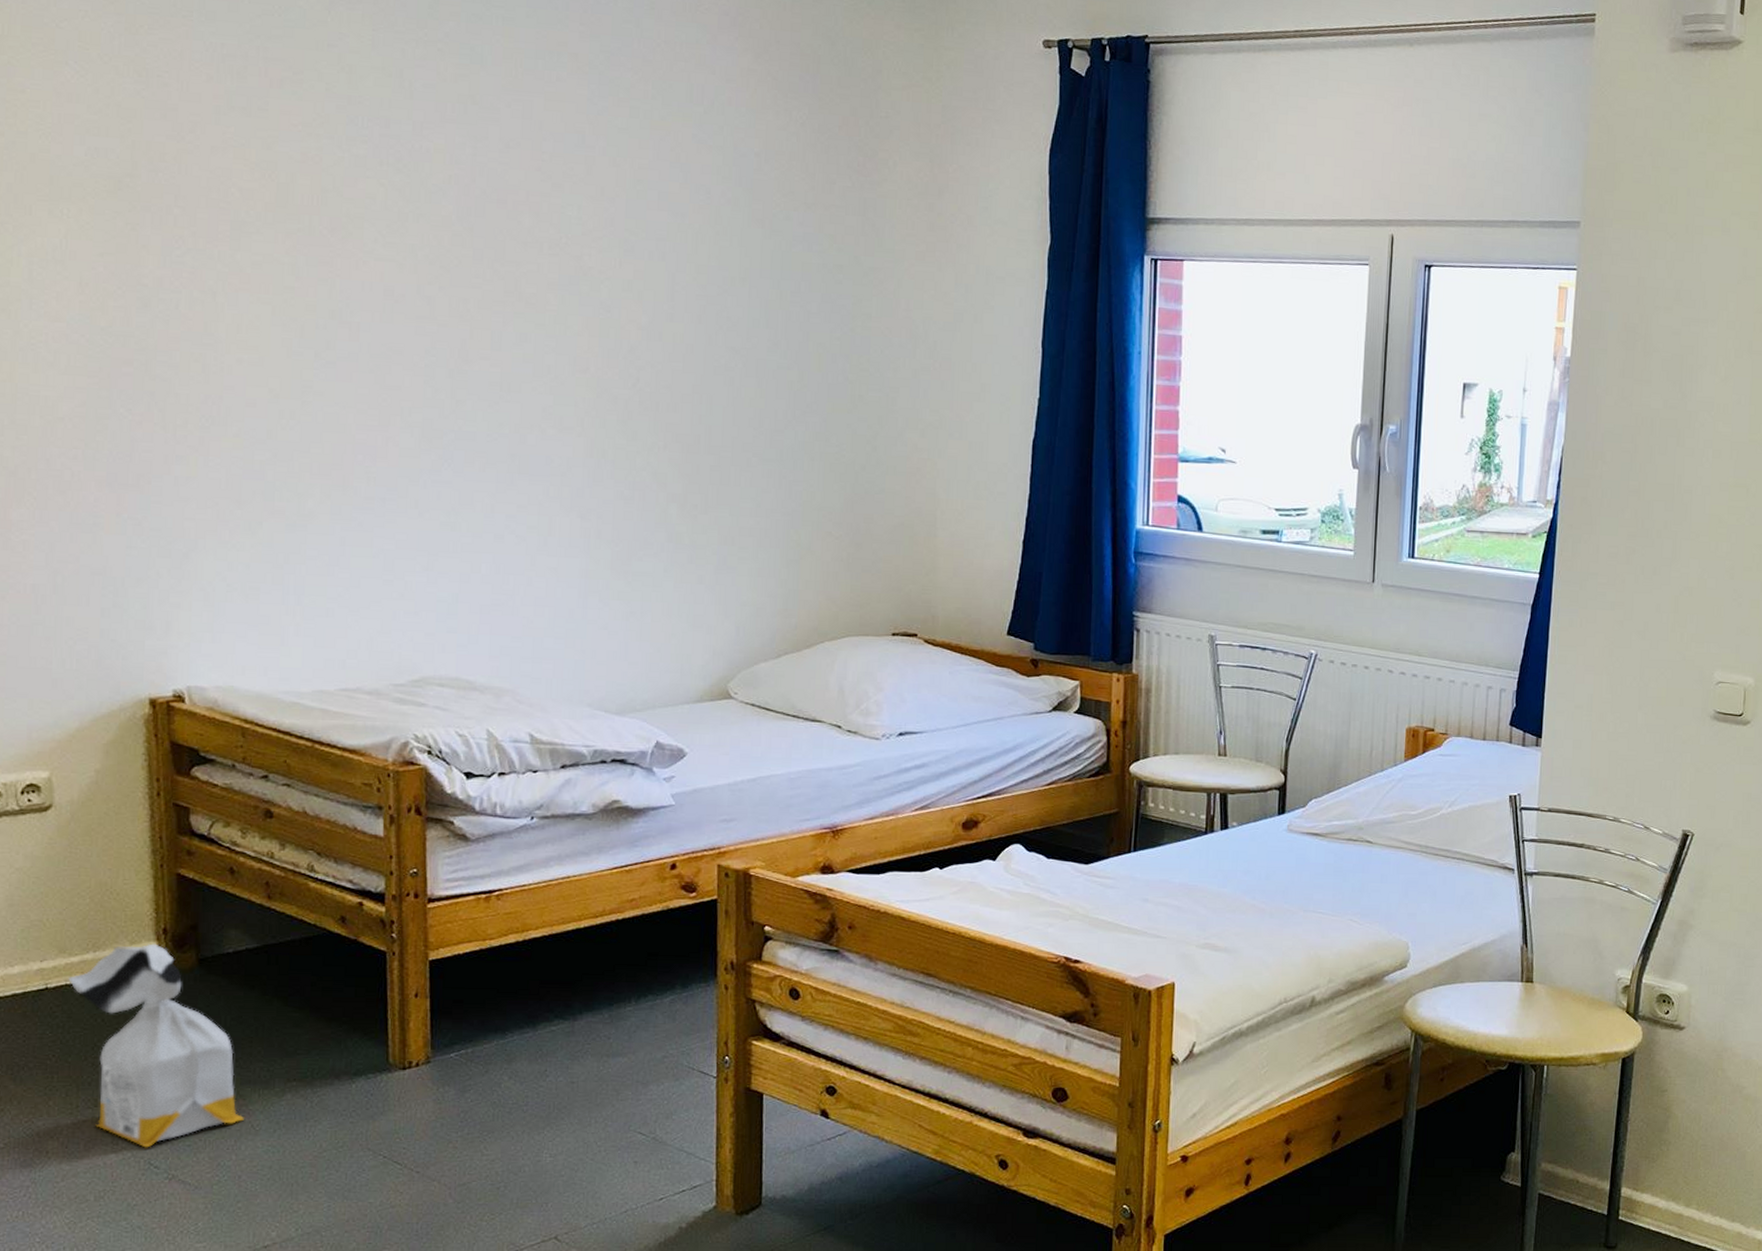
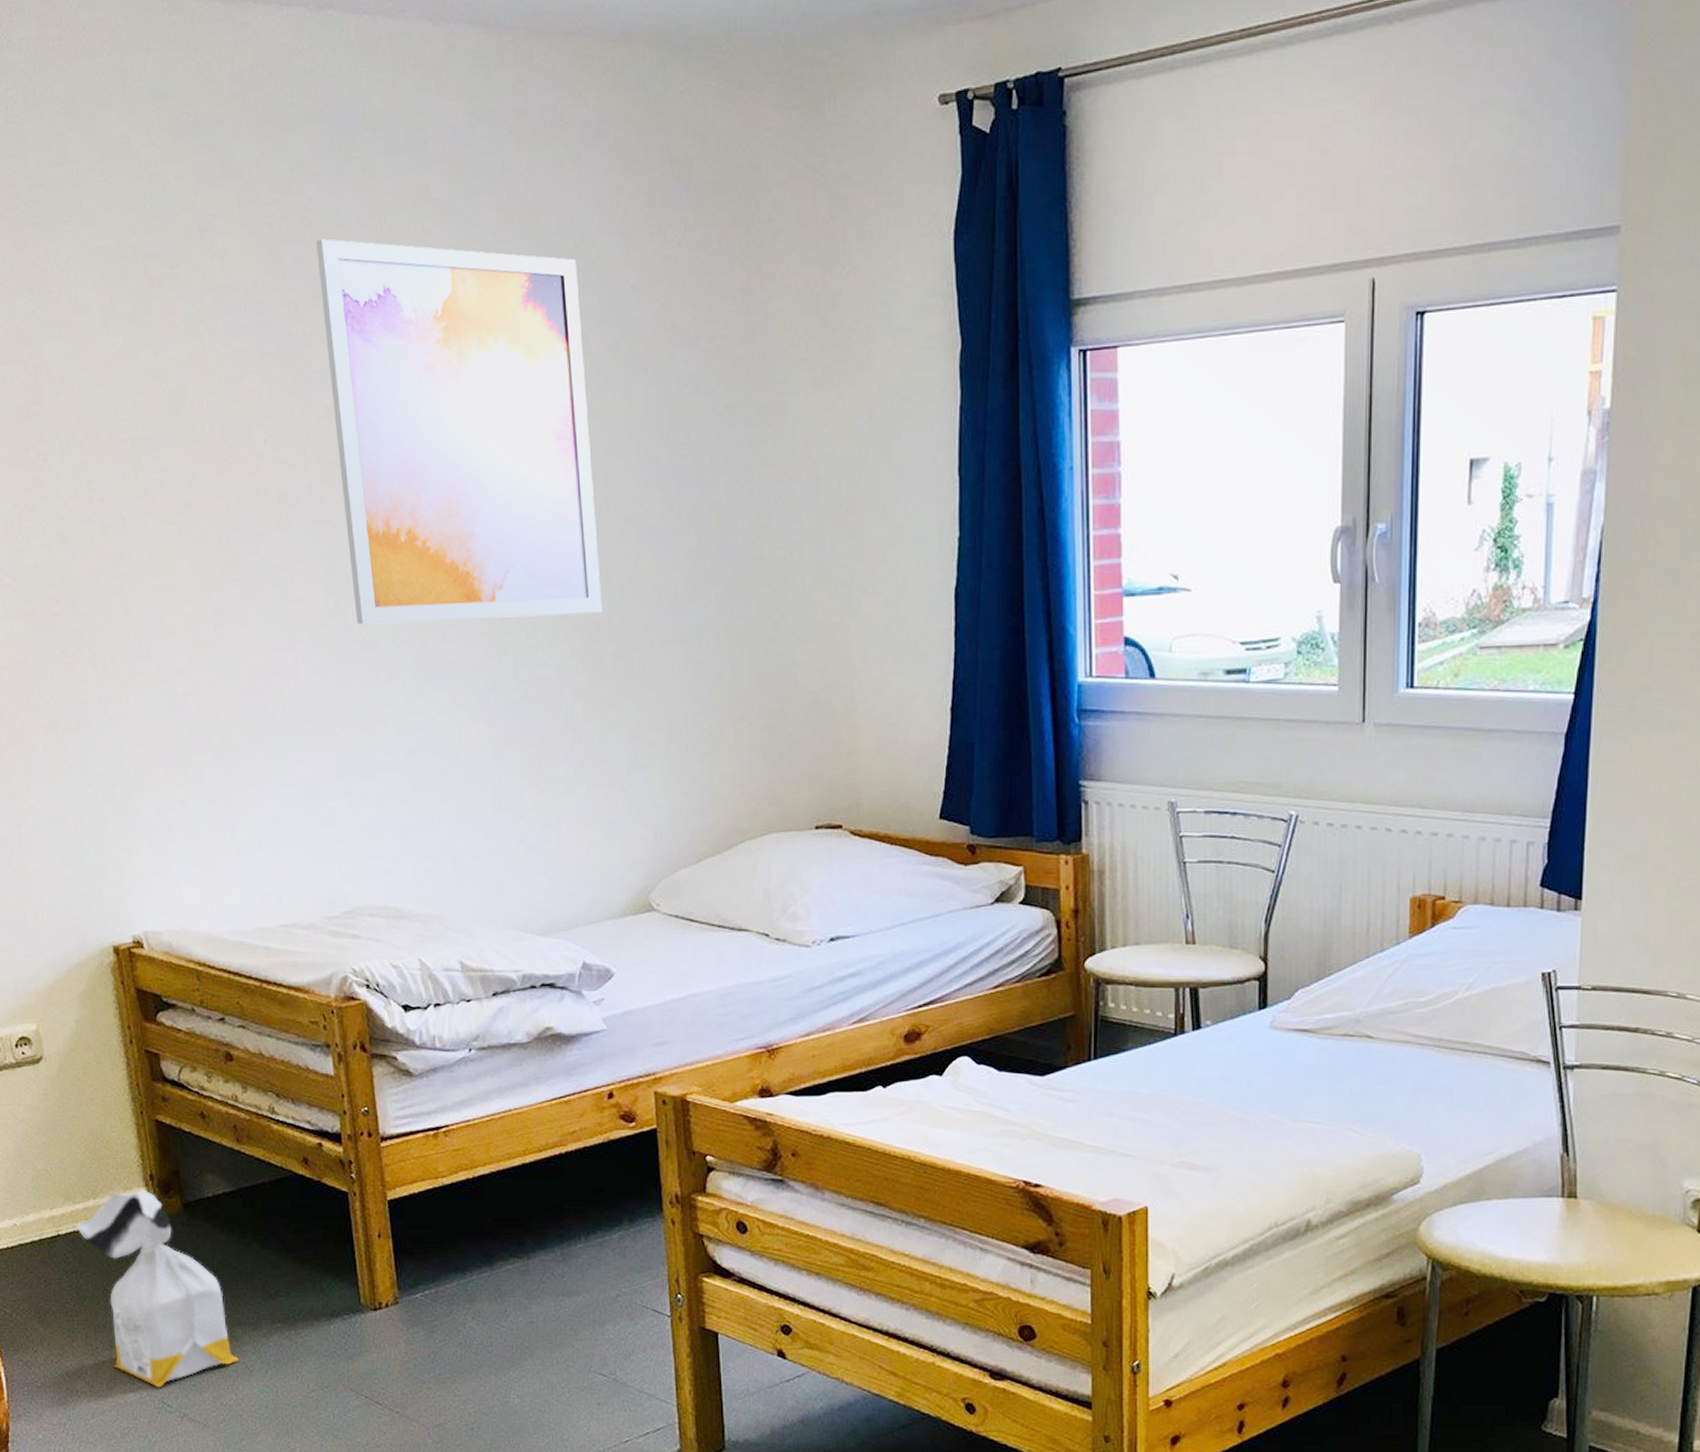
wall art: none [448,70,705,428] -> present [316,238,603,625]

